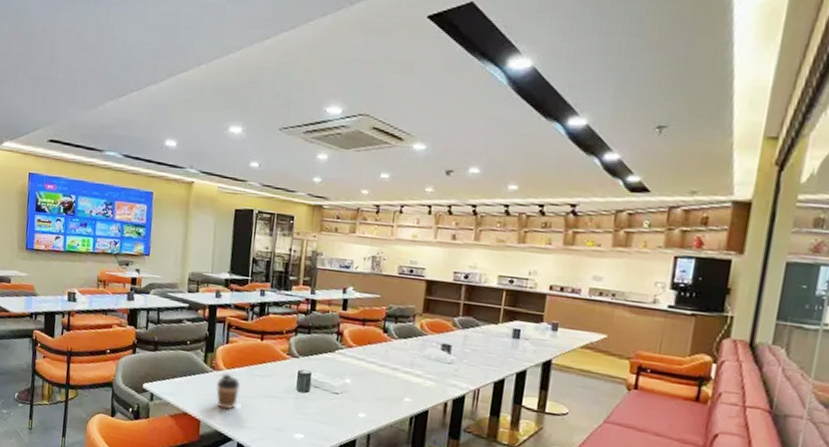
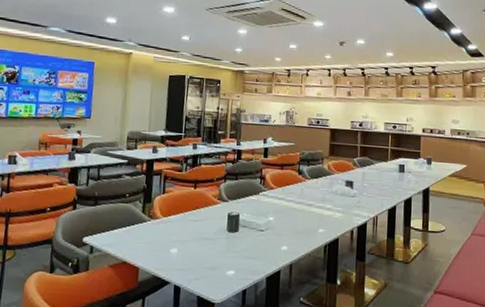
coffee cup: present [216,373,241,410] -> none [153,221,177,255]

